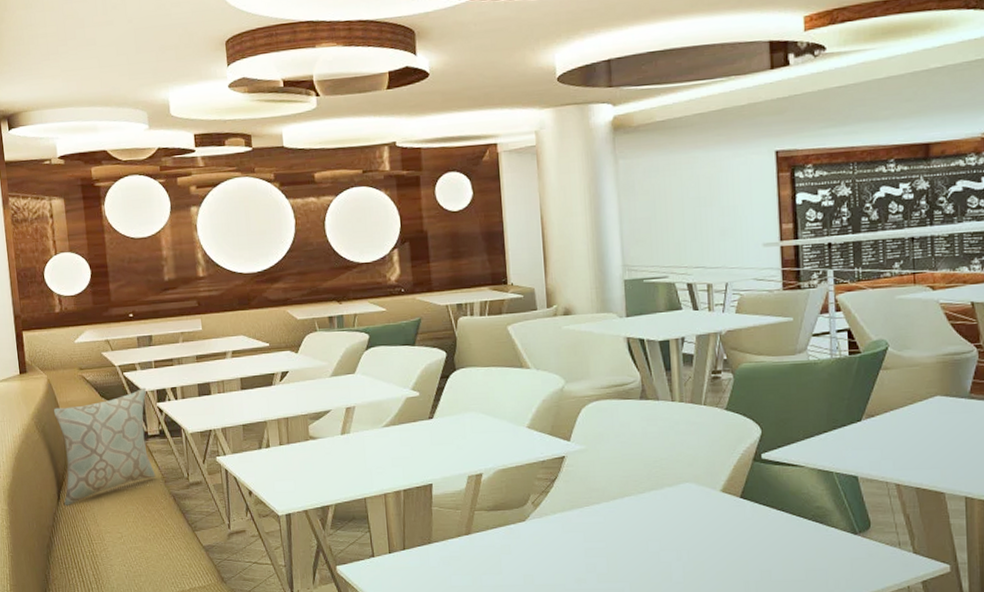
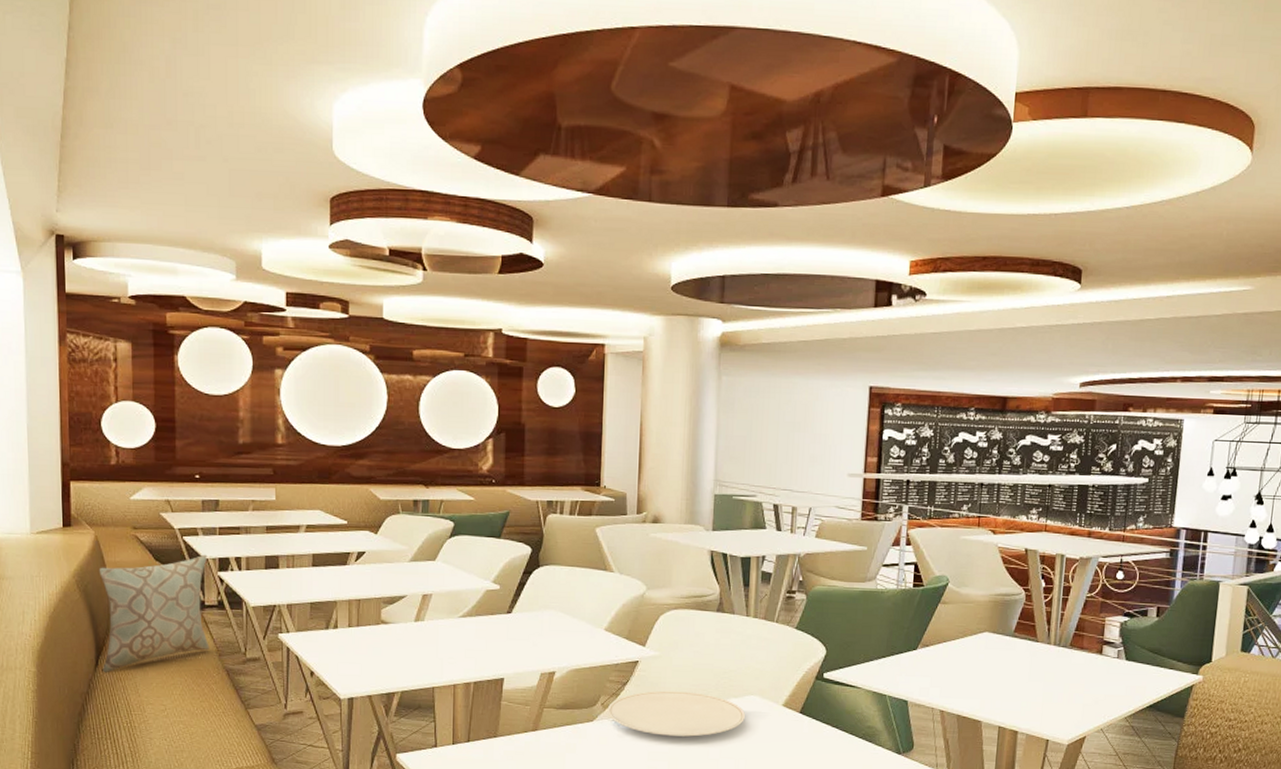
plate: none [538,484,683,531] -> present [607,690,746,737]

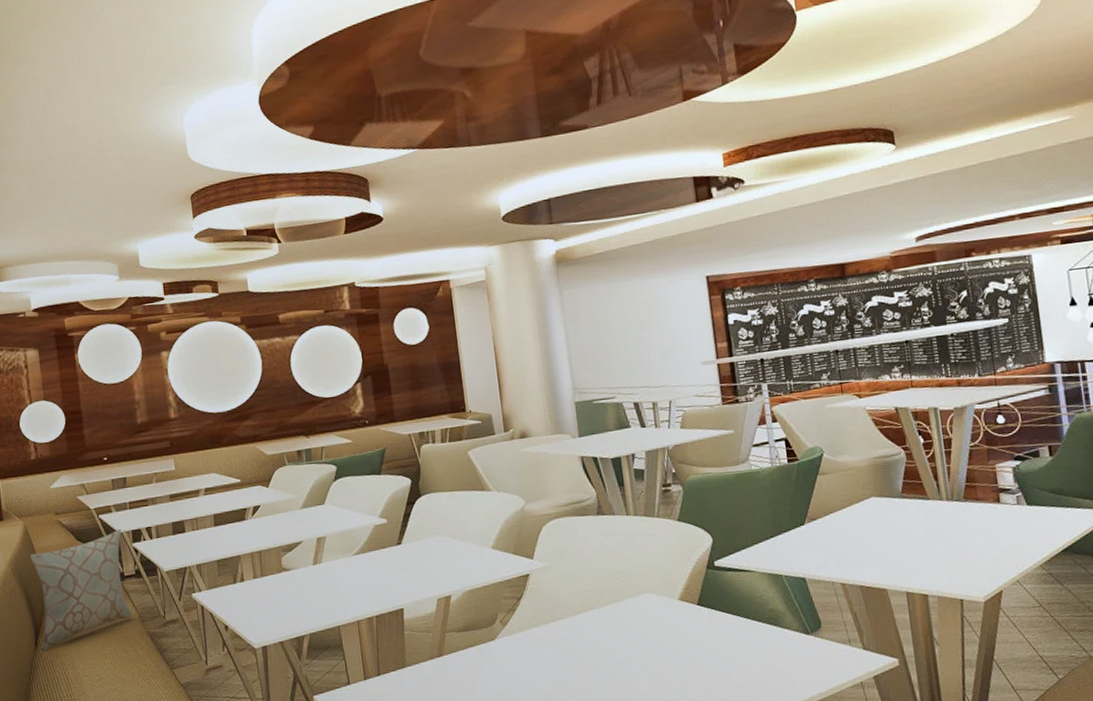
plate: present [607,690,746,737] -> none [506,597,644,646]

